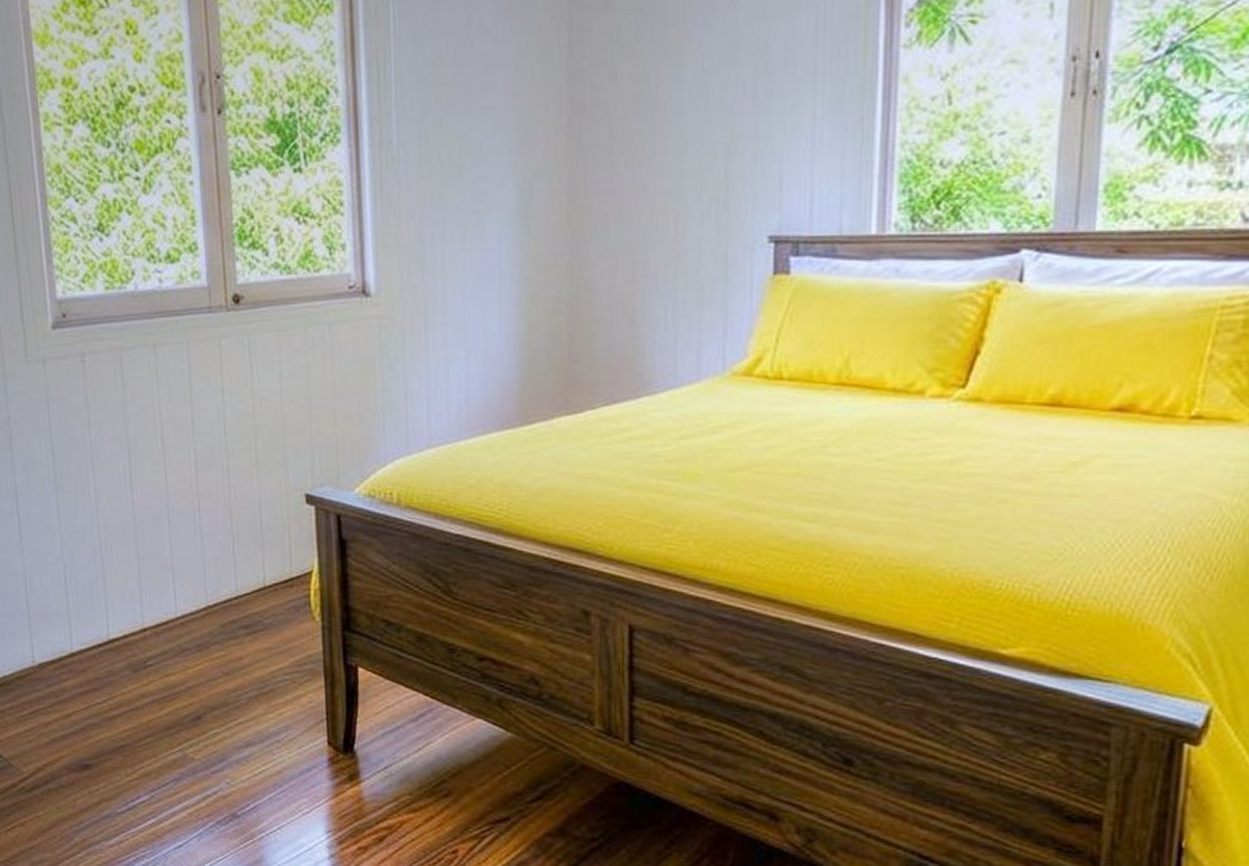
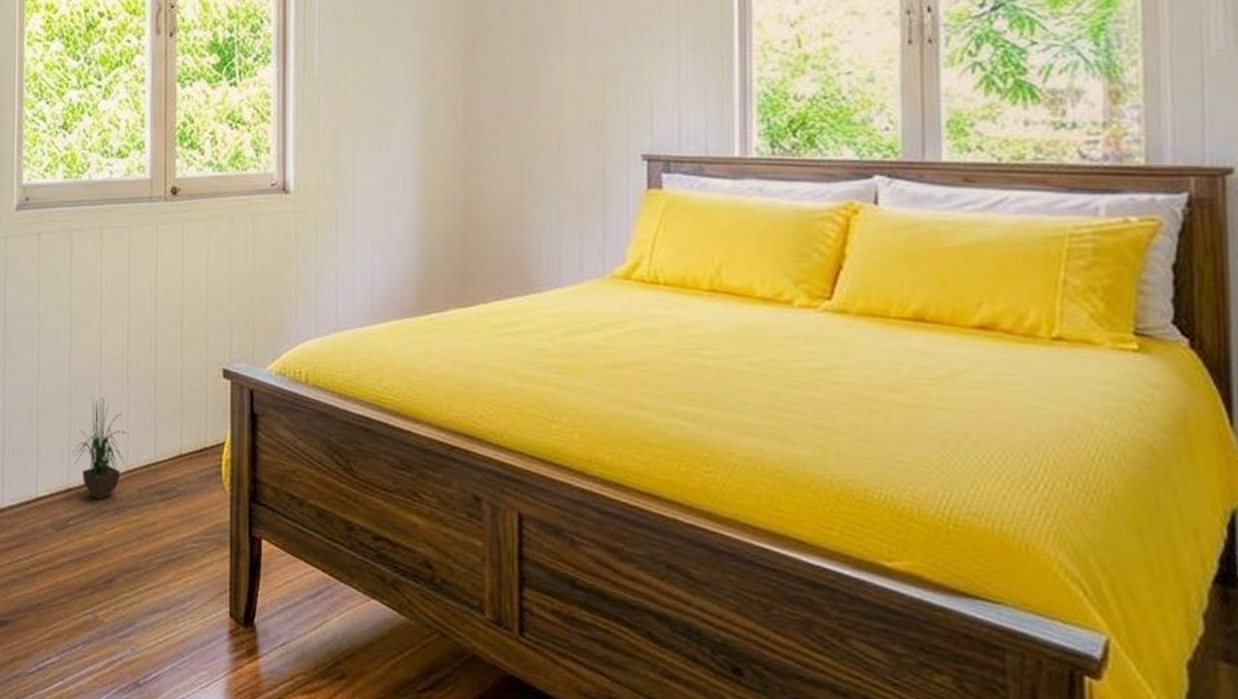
potted plant: none [144,531,206,638] -> present [72,397,129,500]

